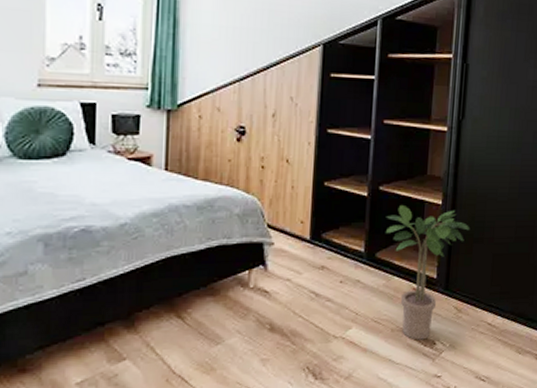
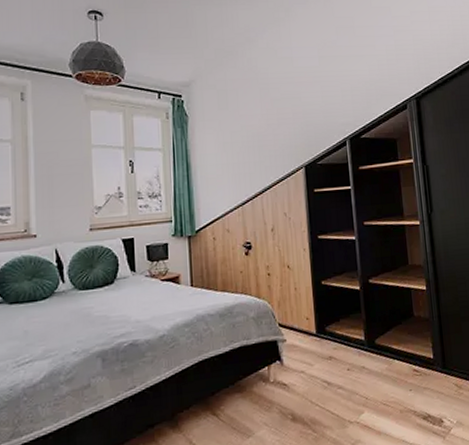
potted plant: present [385,204,470,340] -> none [379,293,456,420]

